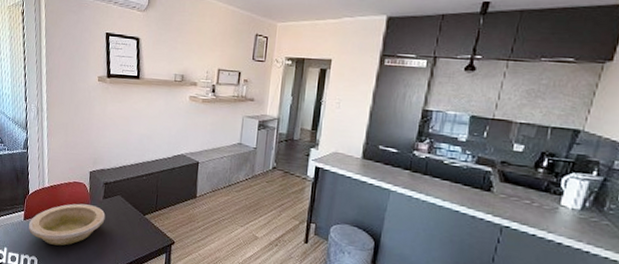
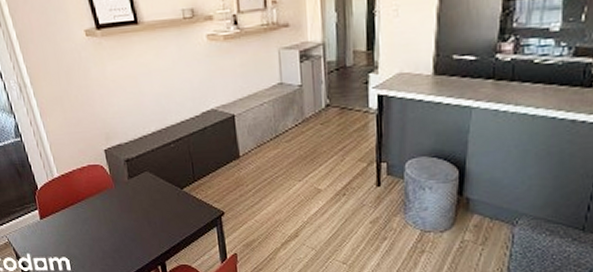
bowl: present [29,203,106,246] -> none [48,188,137,241]

